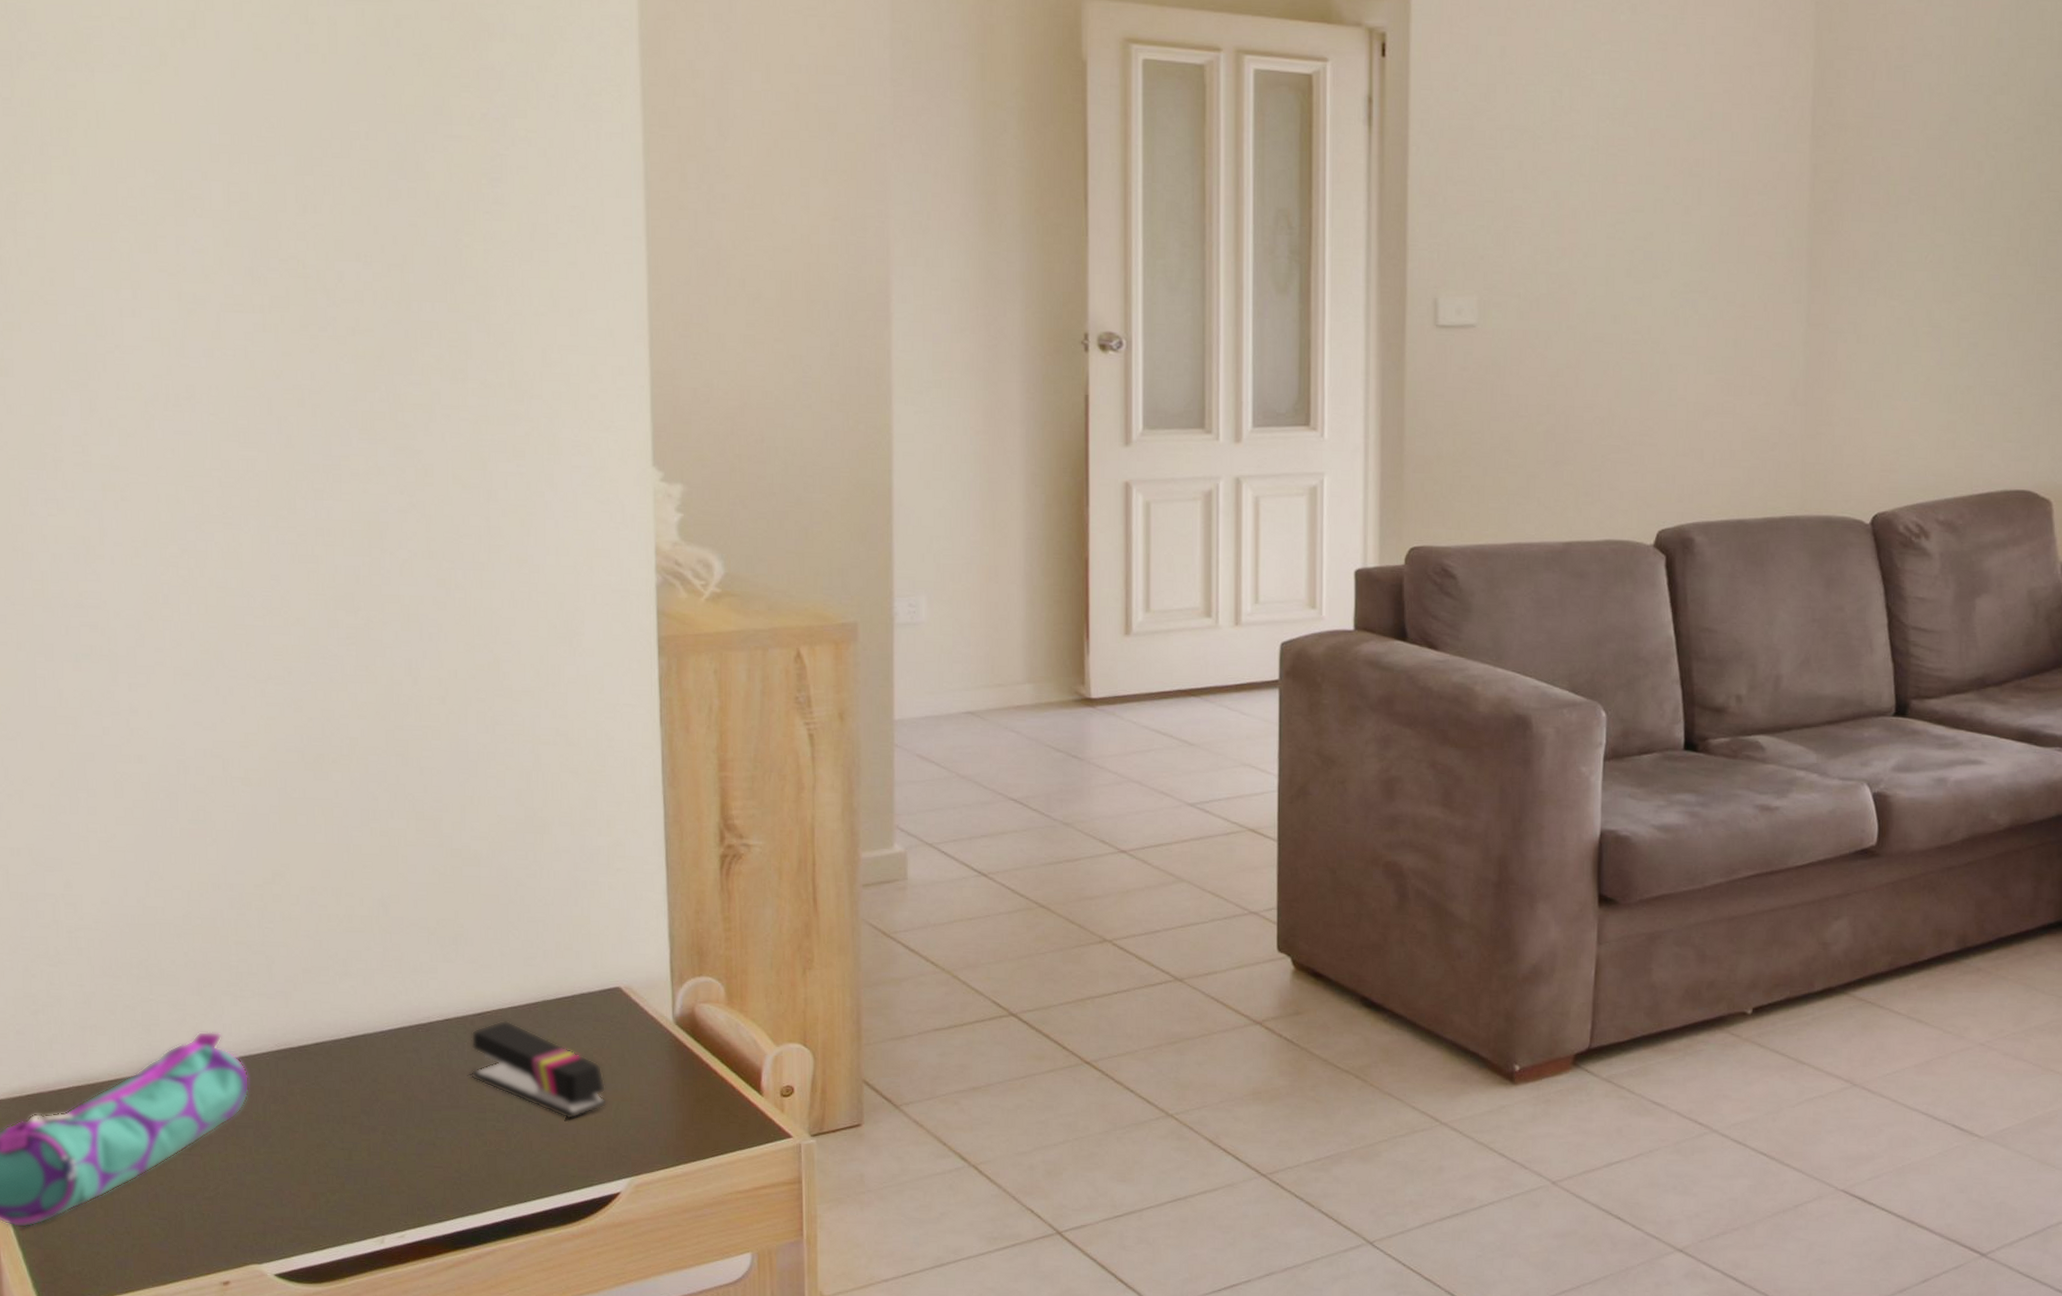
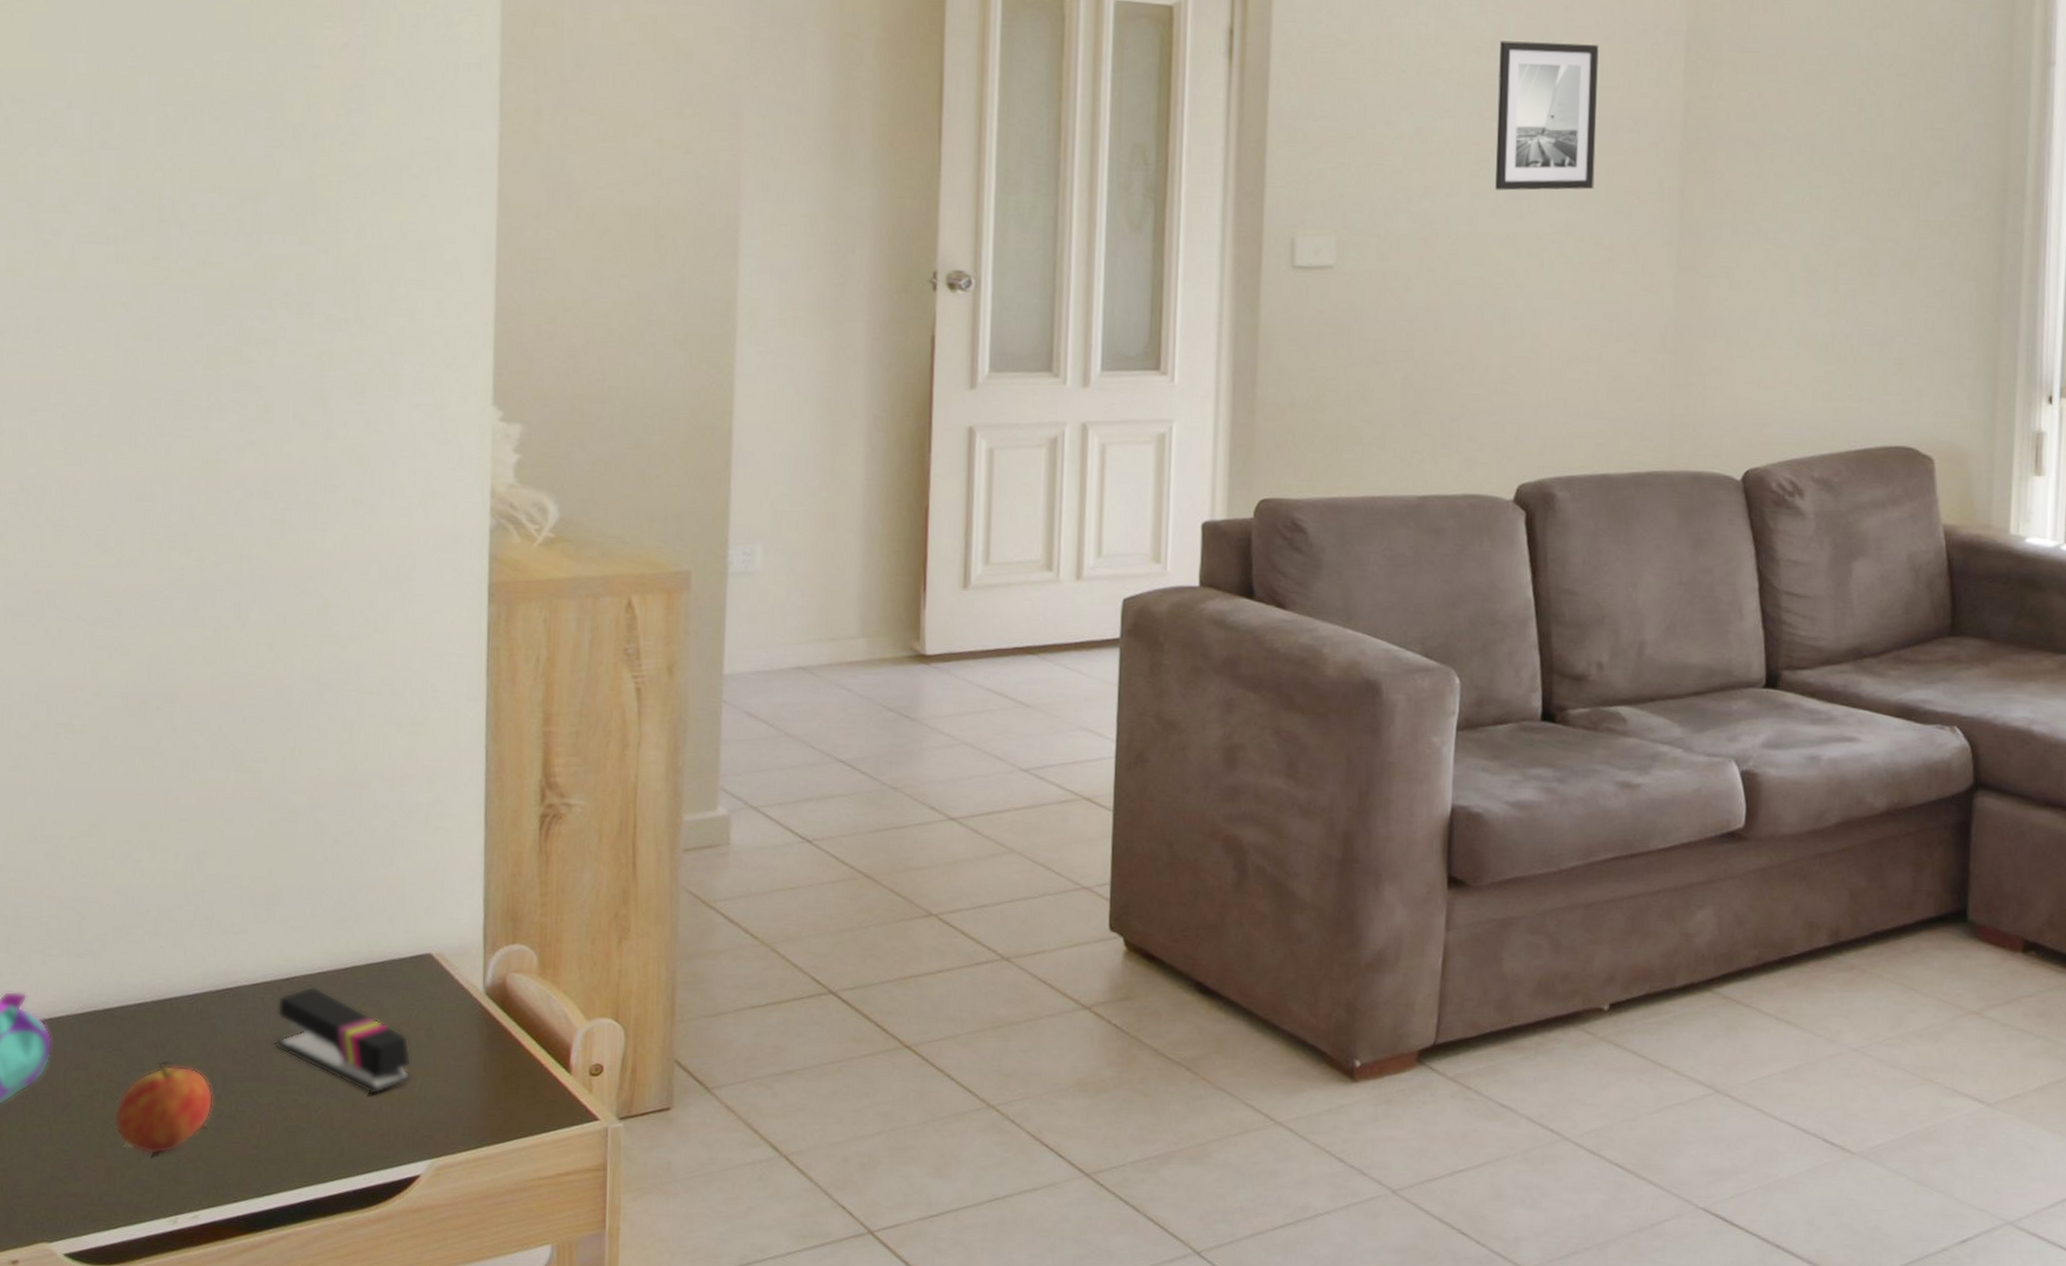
fruit: none [316,1094,413,1181] -> present [114,1061,213,1155]
wall art: none [1630,107,1728,252] -> present [1495,41,1599,191]

